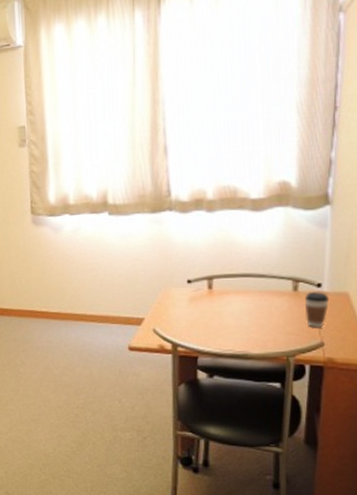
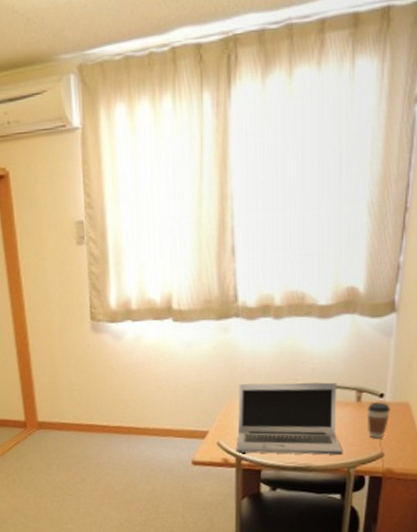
laptop: none [172,272,281,344] -> present [236,382,343,456]

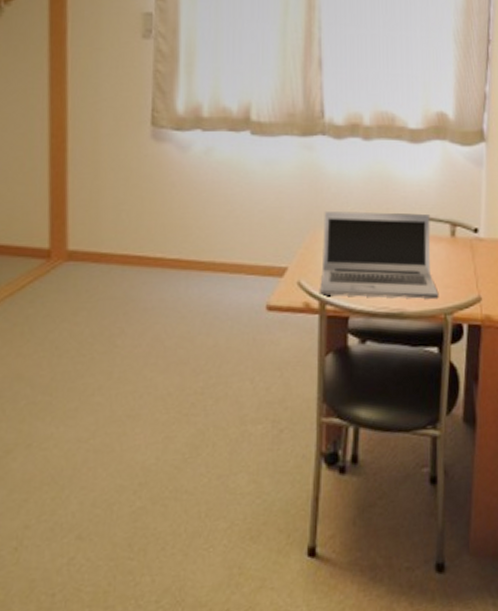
coffee cup: present [368,401,390,438] -> none [463,237,485,279]

